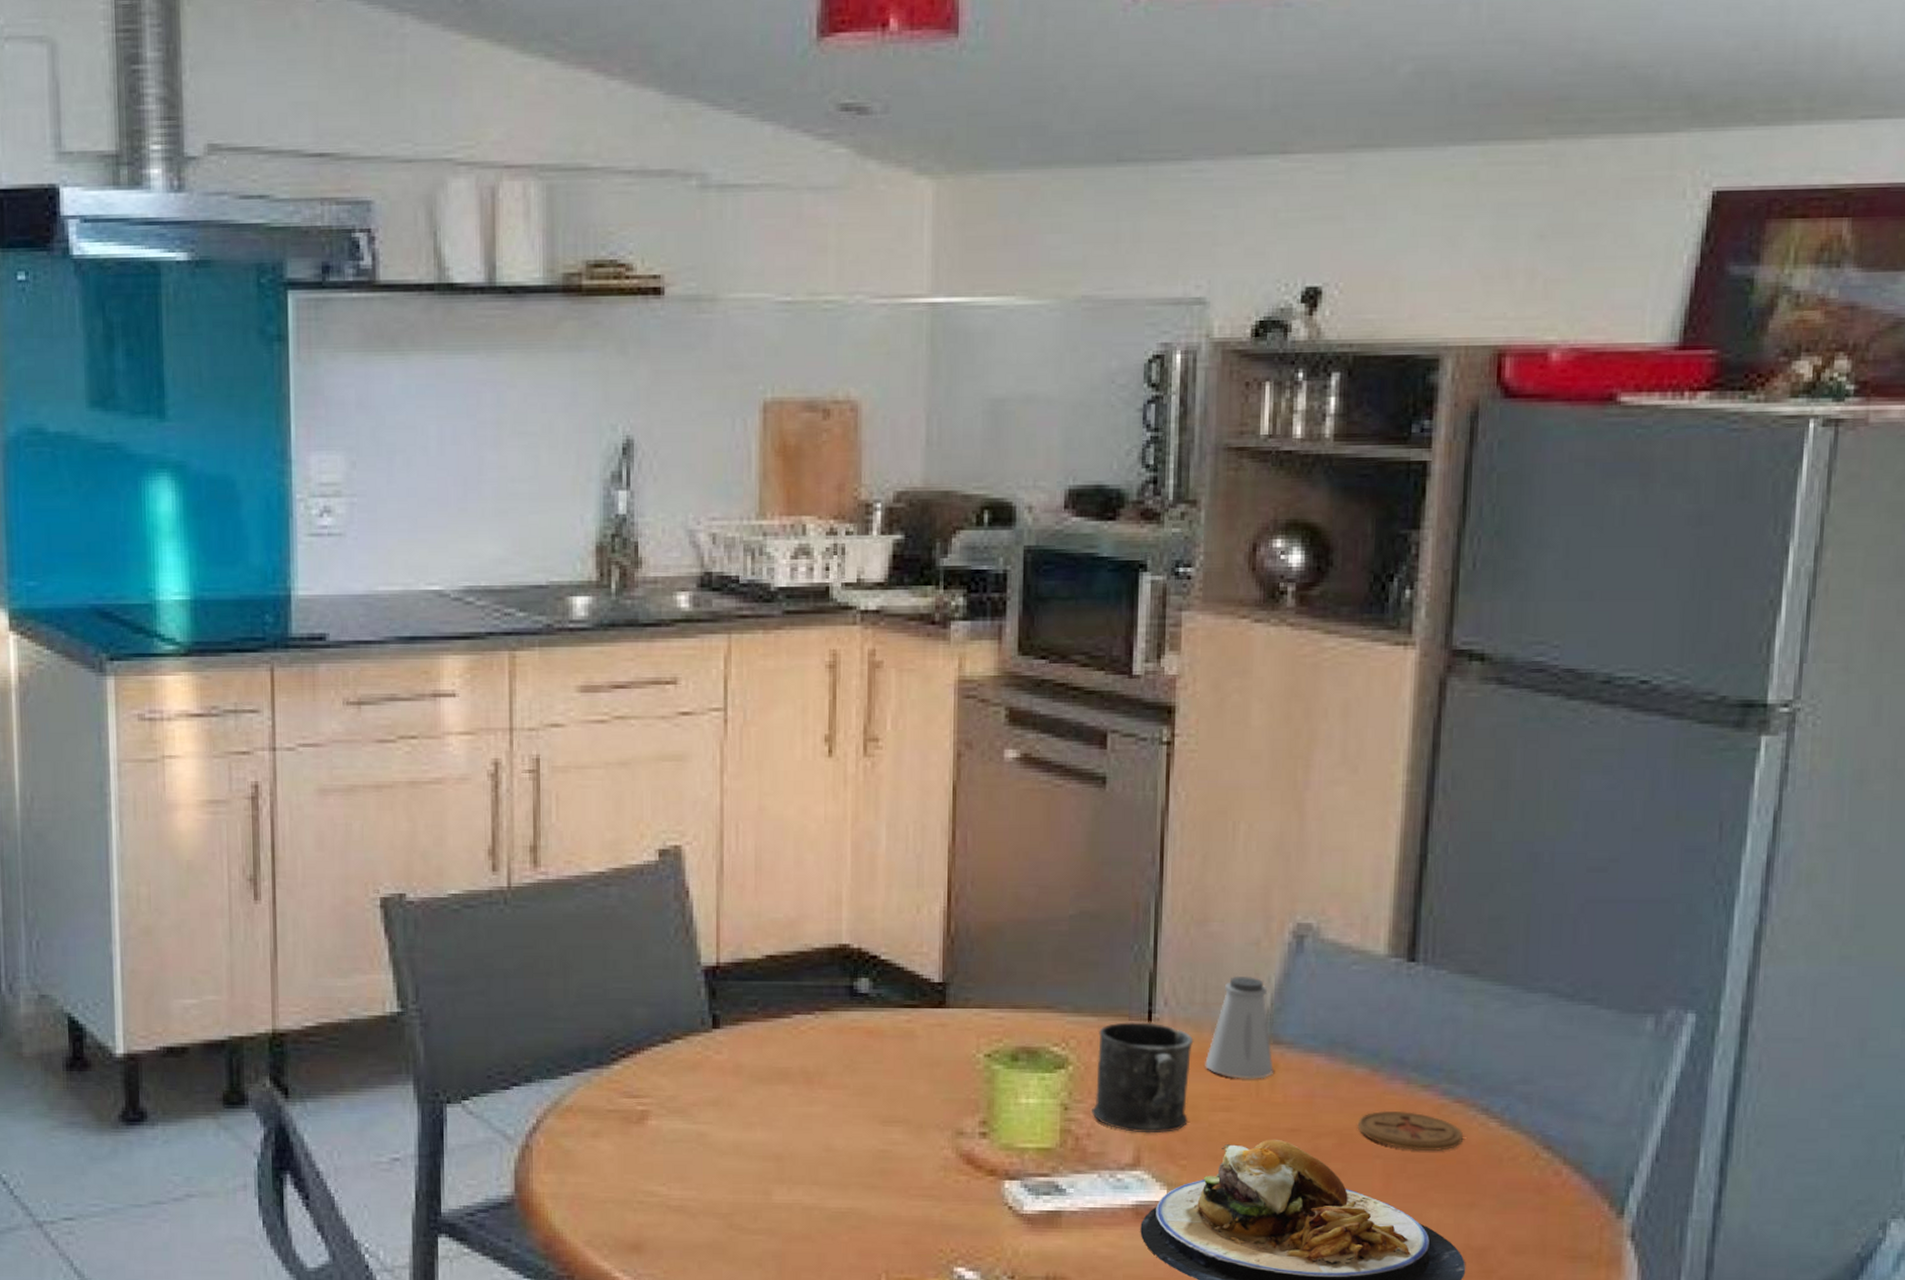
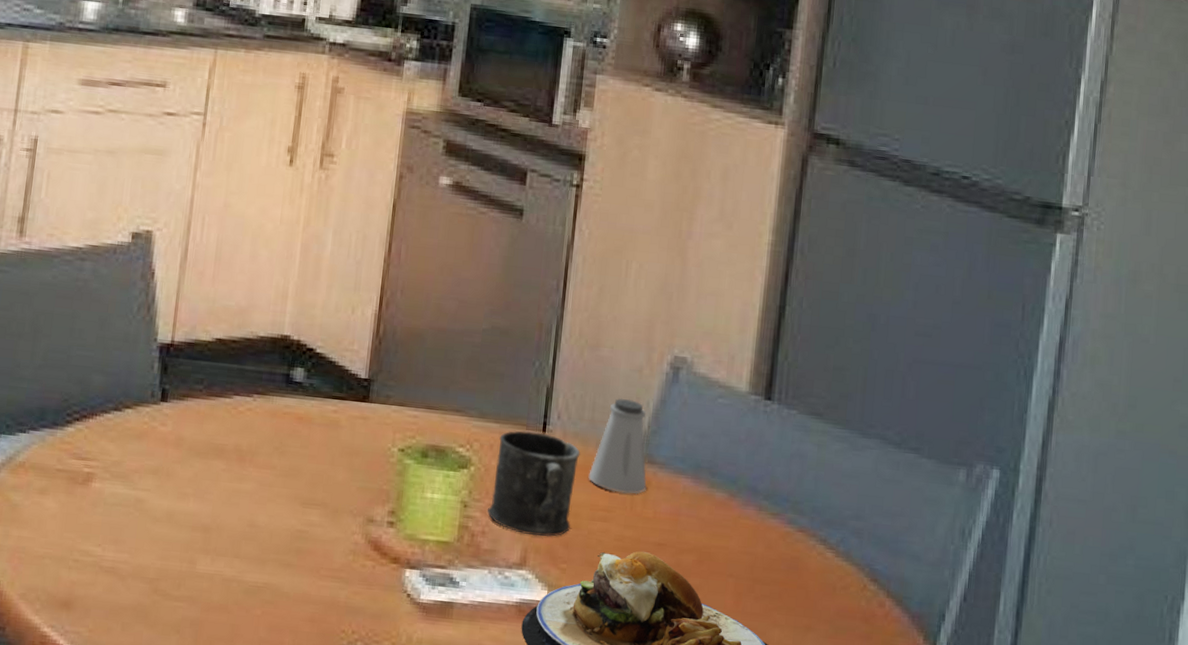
coaster: present [1357,1110,1463,1151] -> none [715,533,804,575]

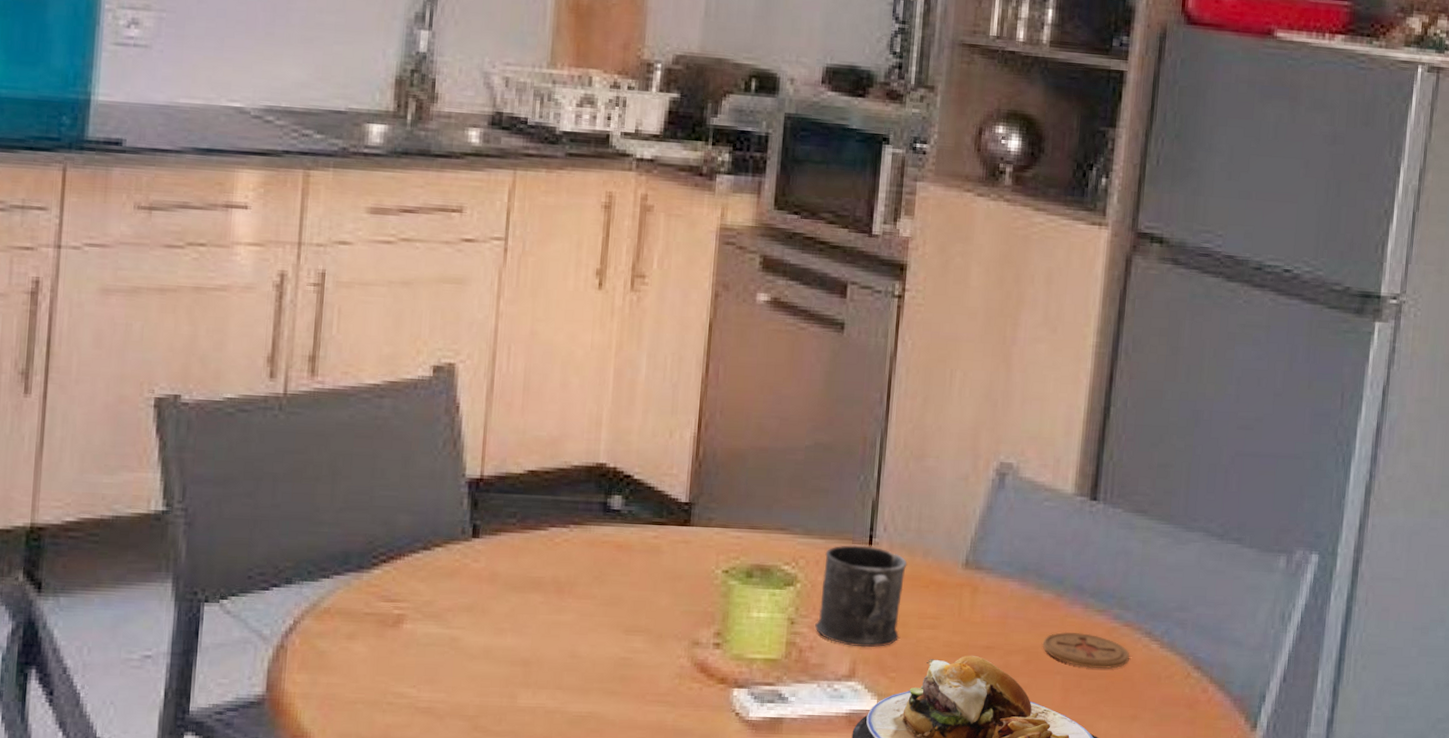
saltshaker: present [588,398,647,495] -> none [916,506,975,601]
coaster: none [715,533,804,575] -> present [1042,631,1129,669]

